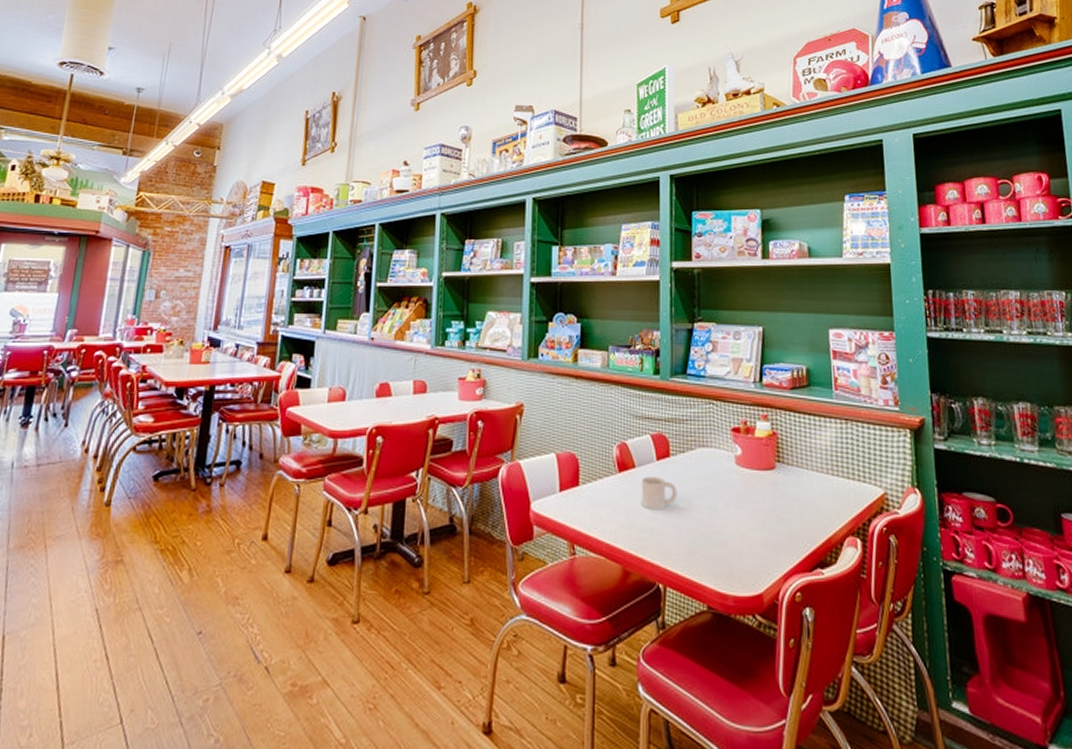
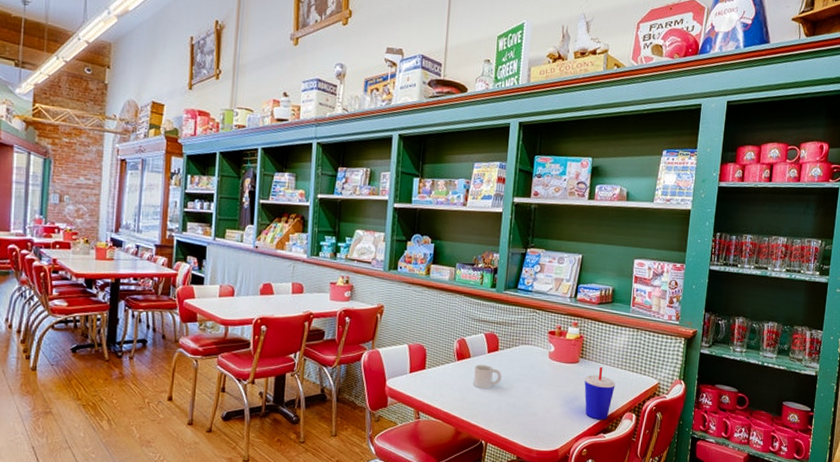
beverage cup: none [786,473,828,549] -> present [584,366,616,420]

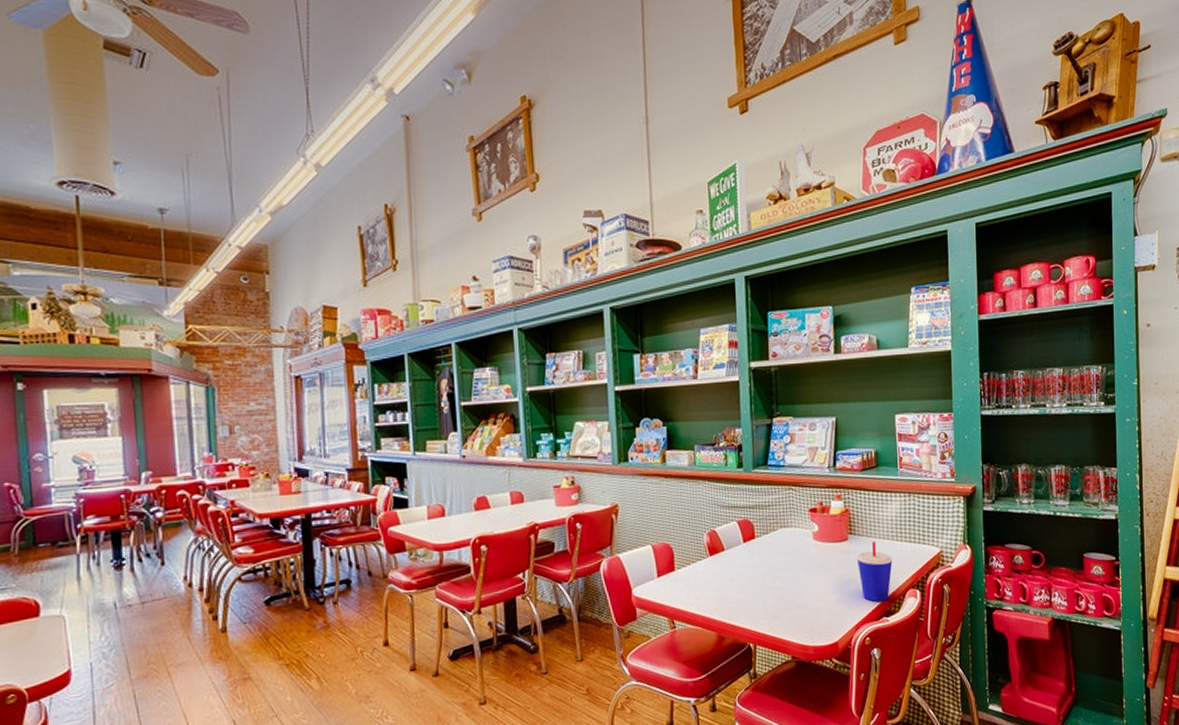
mug: present [473,365,502,389] -> none [731,557,763,585]

